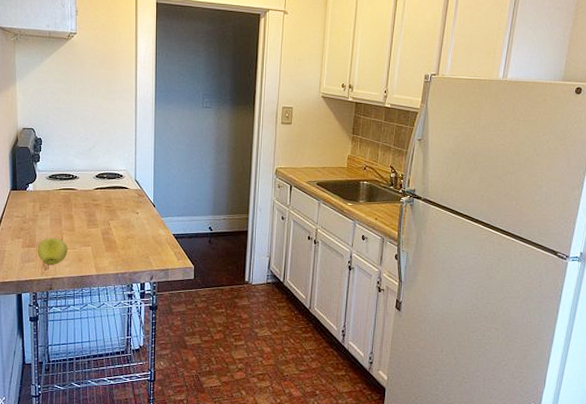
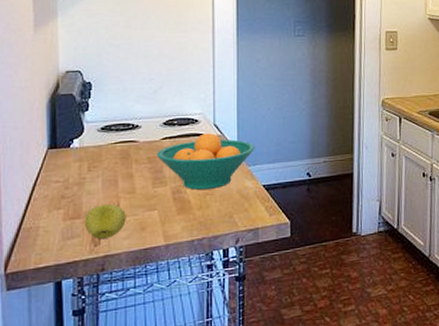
fruit bowl: none [91,187,167,233] -> present [157,133,255,190]

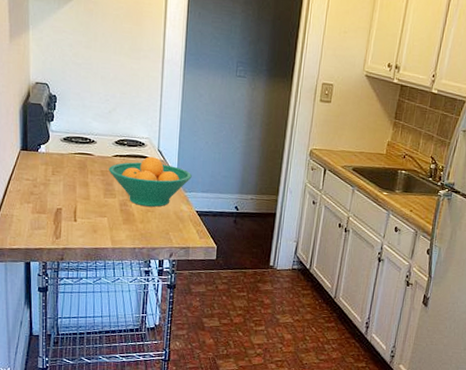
apple: present [84,204,126,239] -> none [48,205,82,234]

